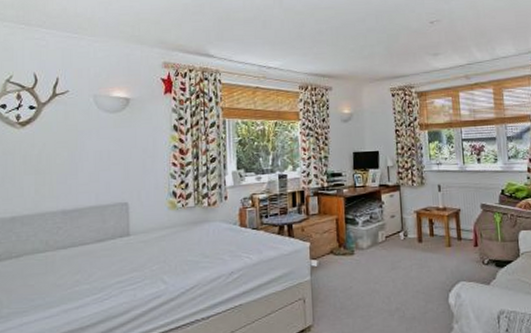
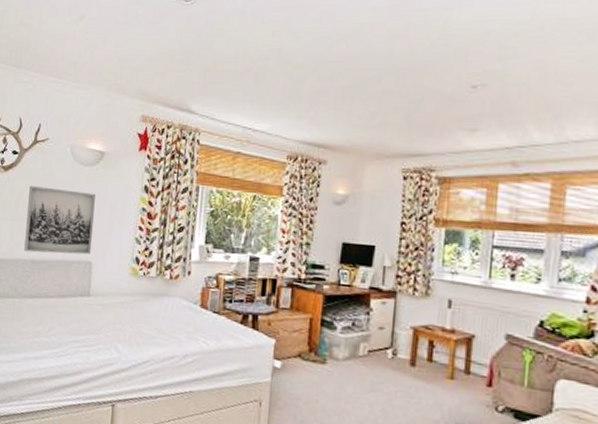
wall art: none [51,137,126,204] -> present [24,186,95,255]

